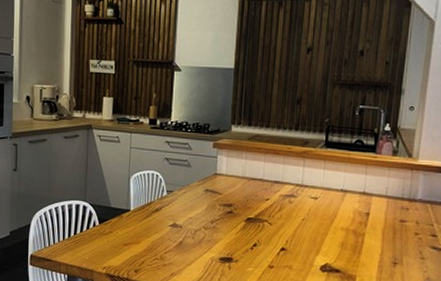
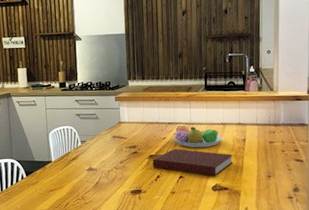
notebook: none [250,213,352,254] -> present [152,148,233,176]
fruit bowl: none [277,185,341,217] -> present [172,125,223,148]

